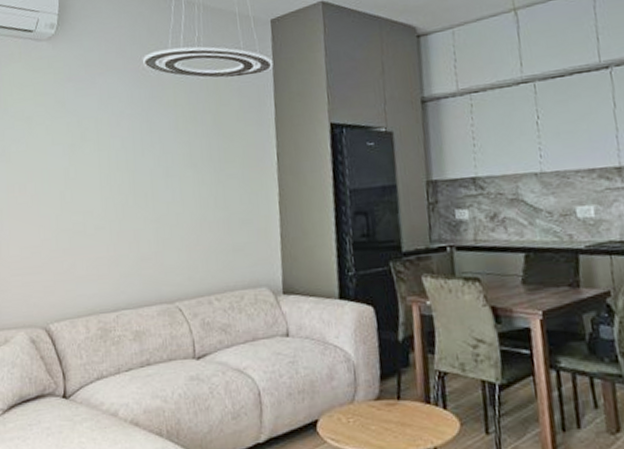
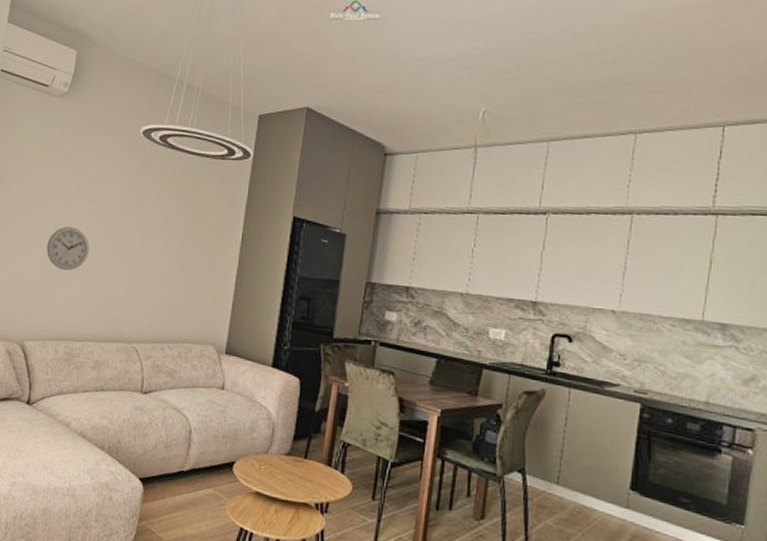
wall clock: none [58,182,107,233] -> present [46,227,89,271]

